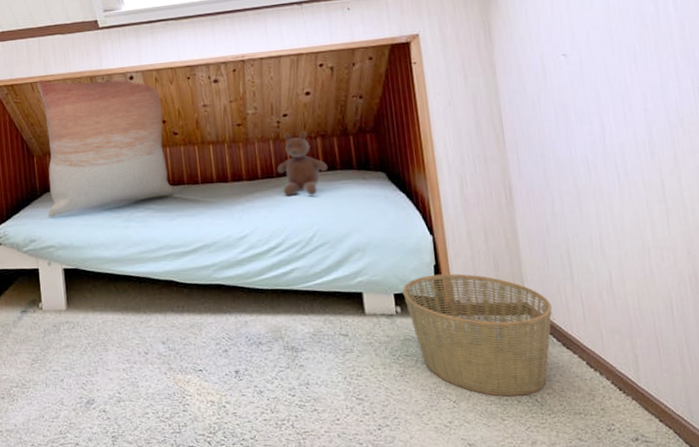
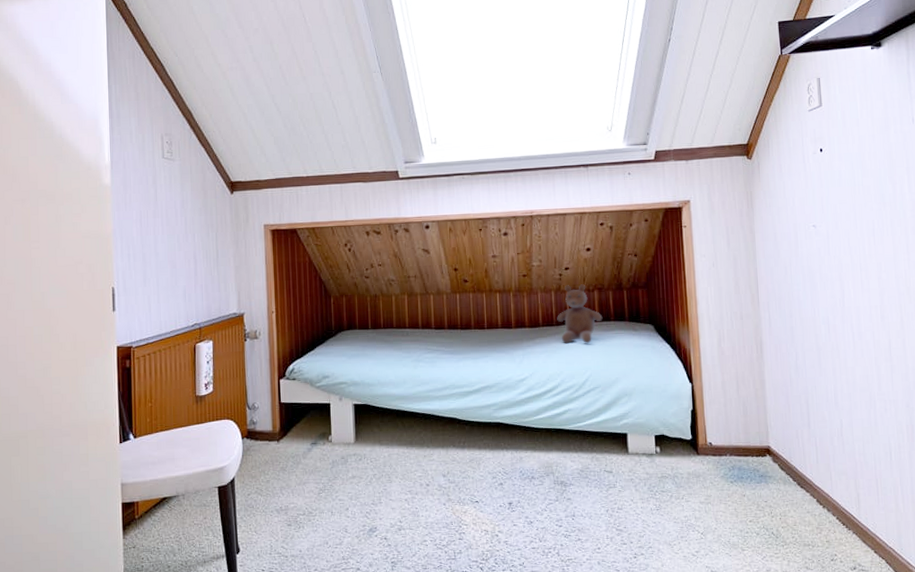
pillow: present [37,78,174,218] -> none [338,225,461,356]
basket: present [403,274,553,397] -> none [663,418,791,529]

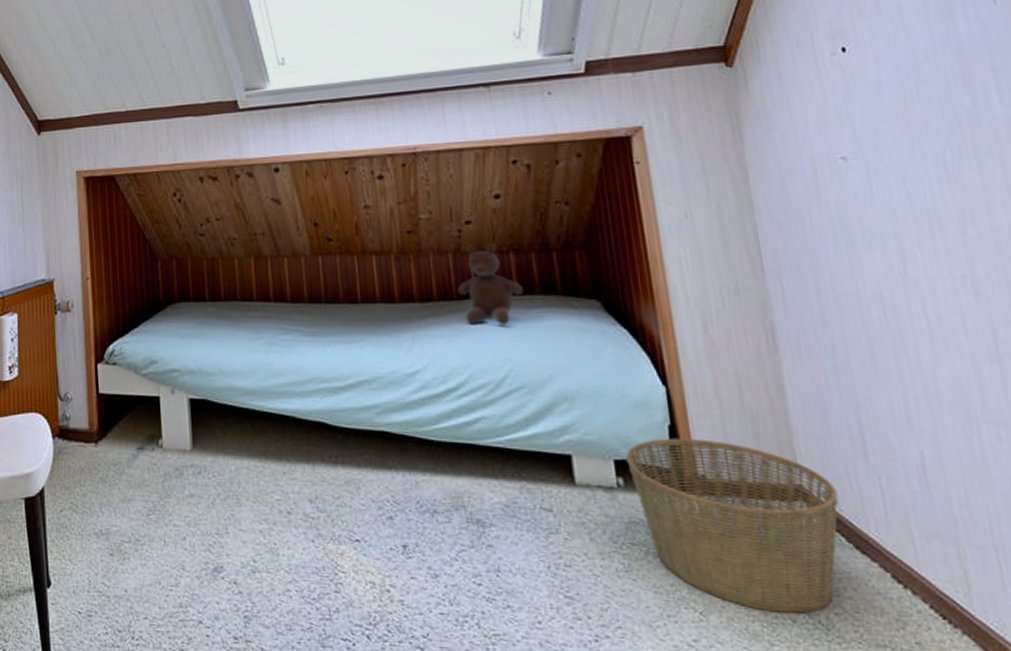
basket: none [663,418,791,529] -> present [626,438,839,613]

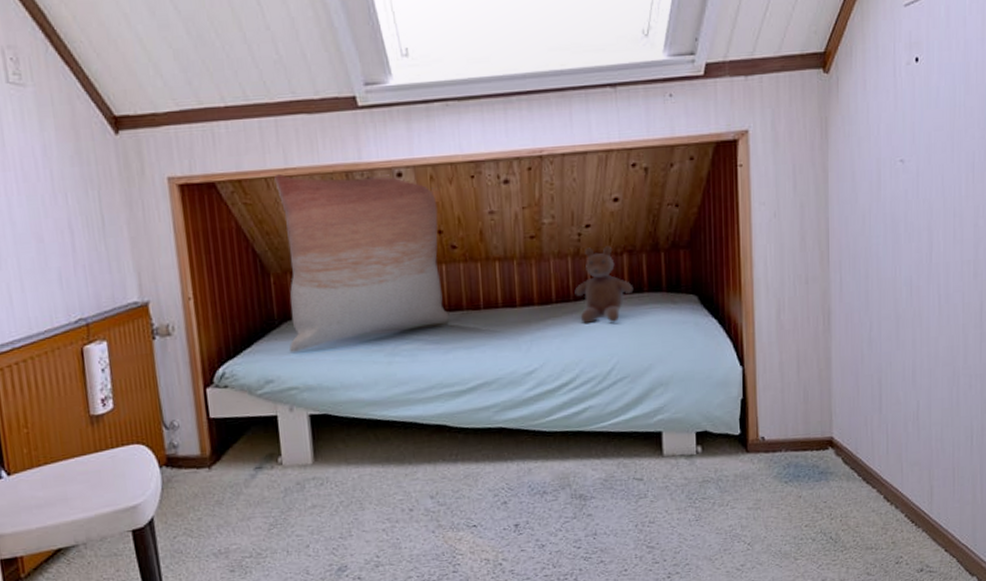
pillow: none [165,169,327,336] -> present [274,174,450,353]
basket: present [626,438,839,613] -> none [706,408,857,536]

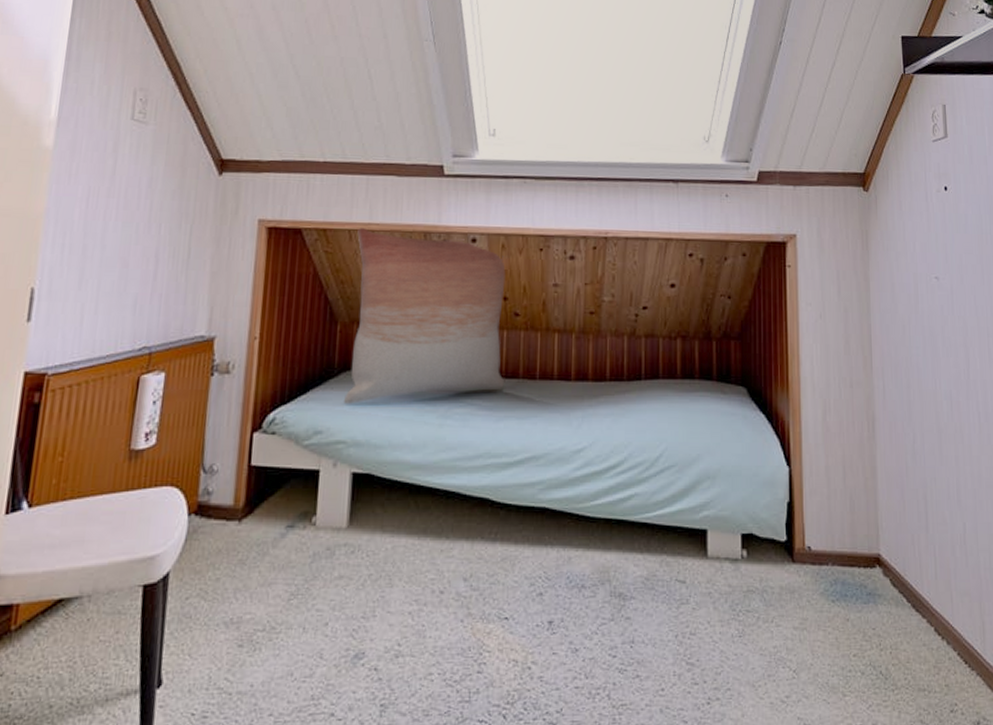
teddy bear: present [574,246,634,323] -> none [628,329,685,406]

